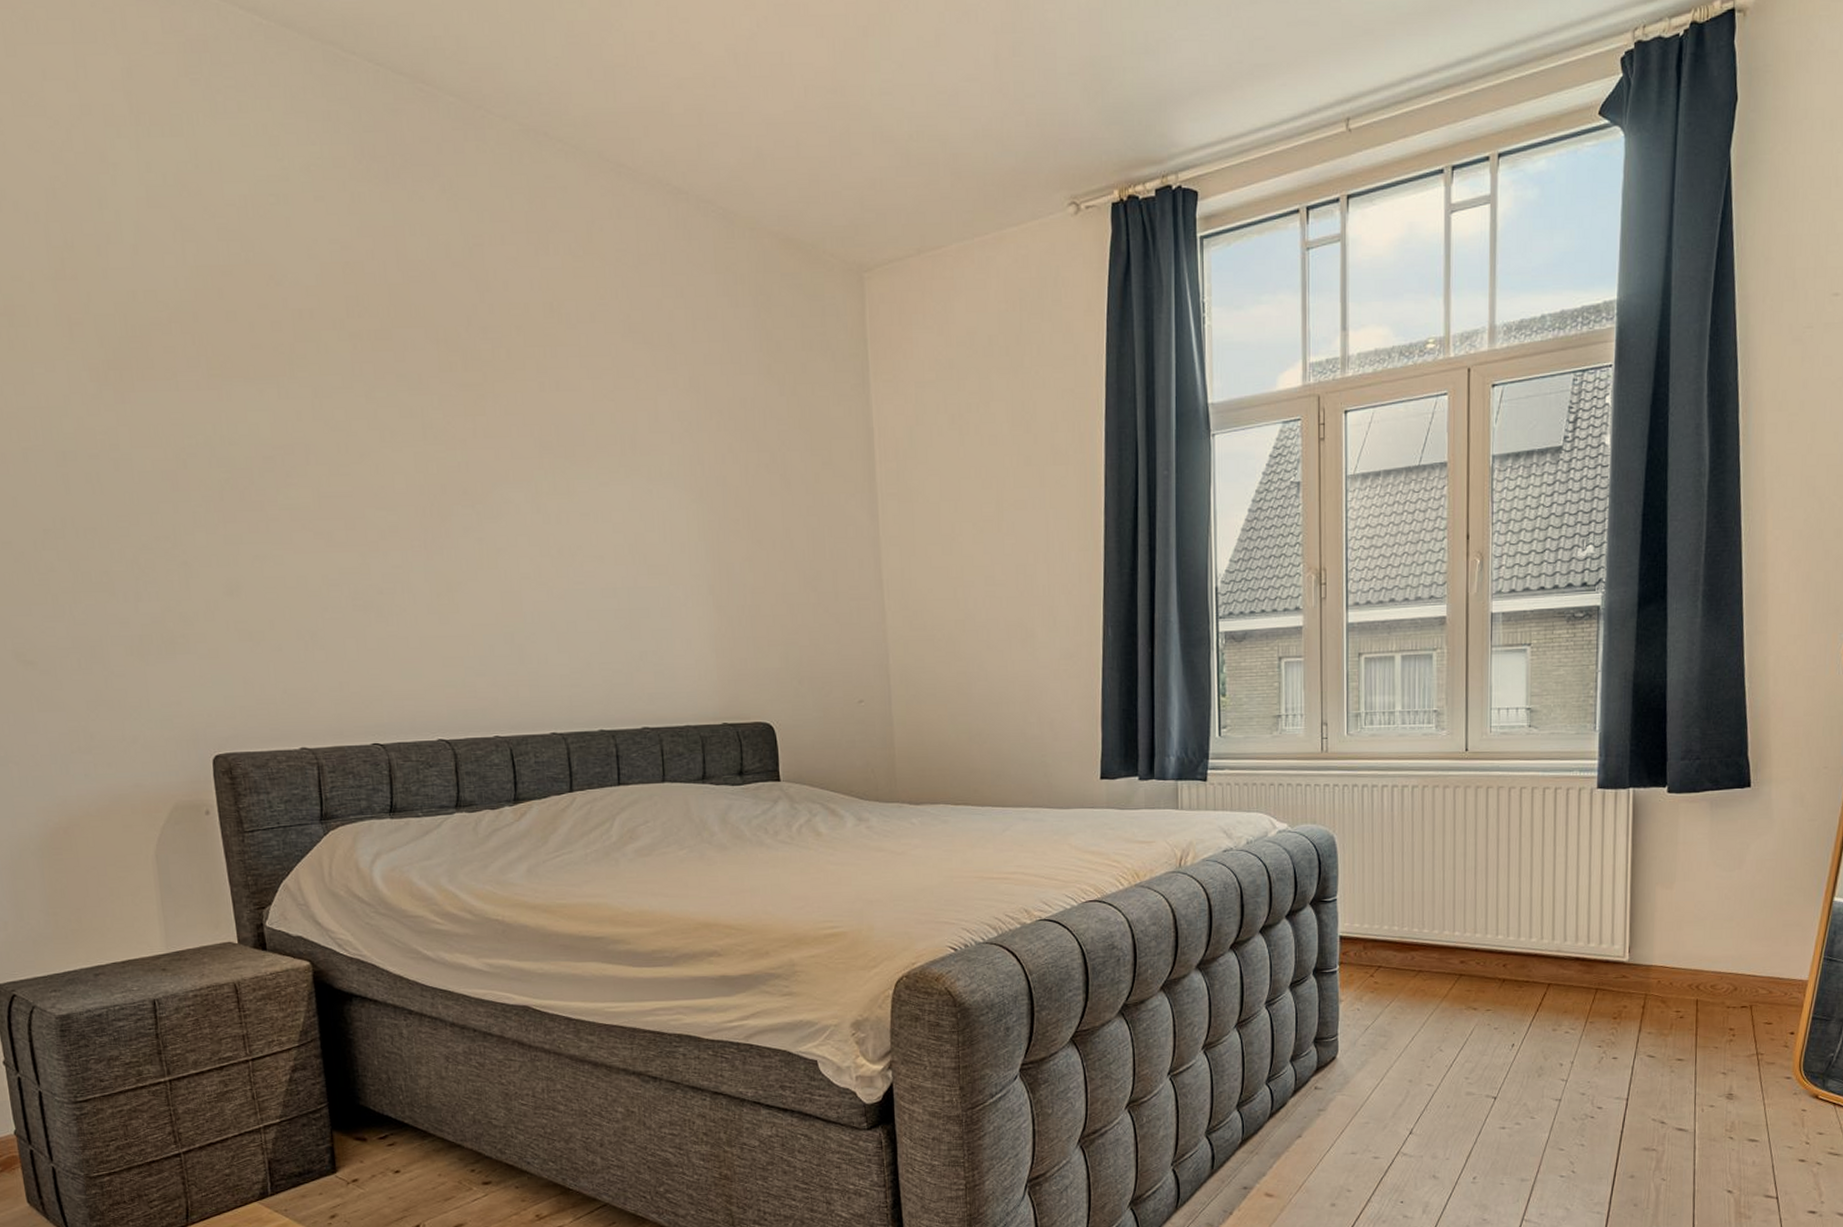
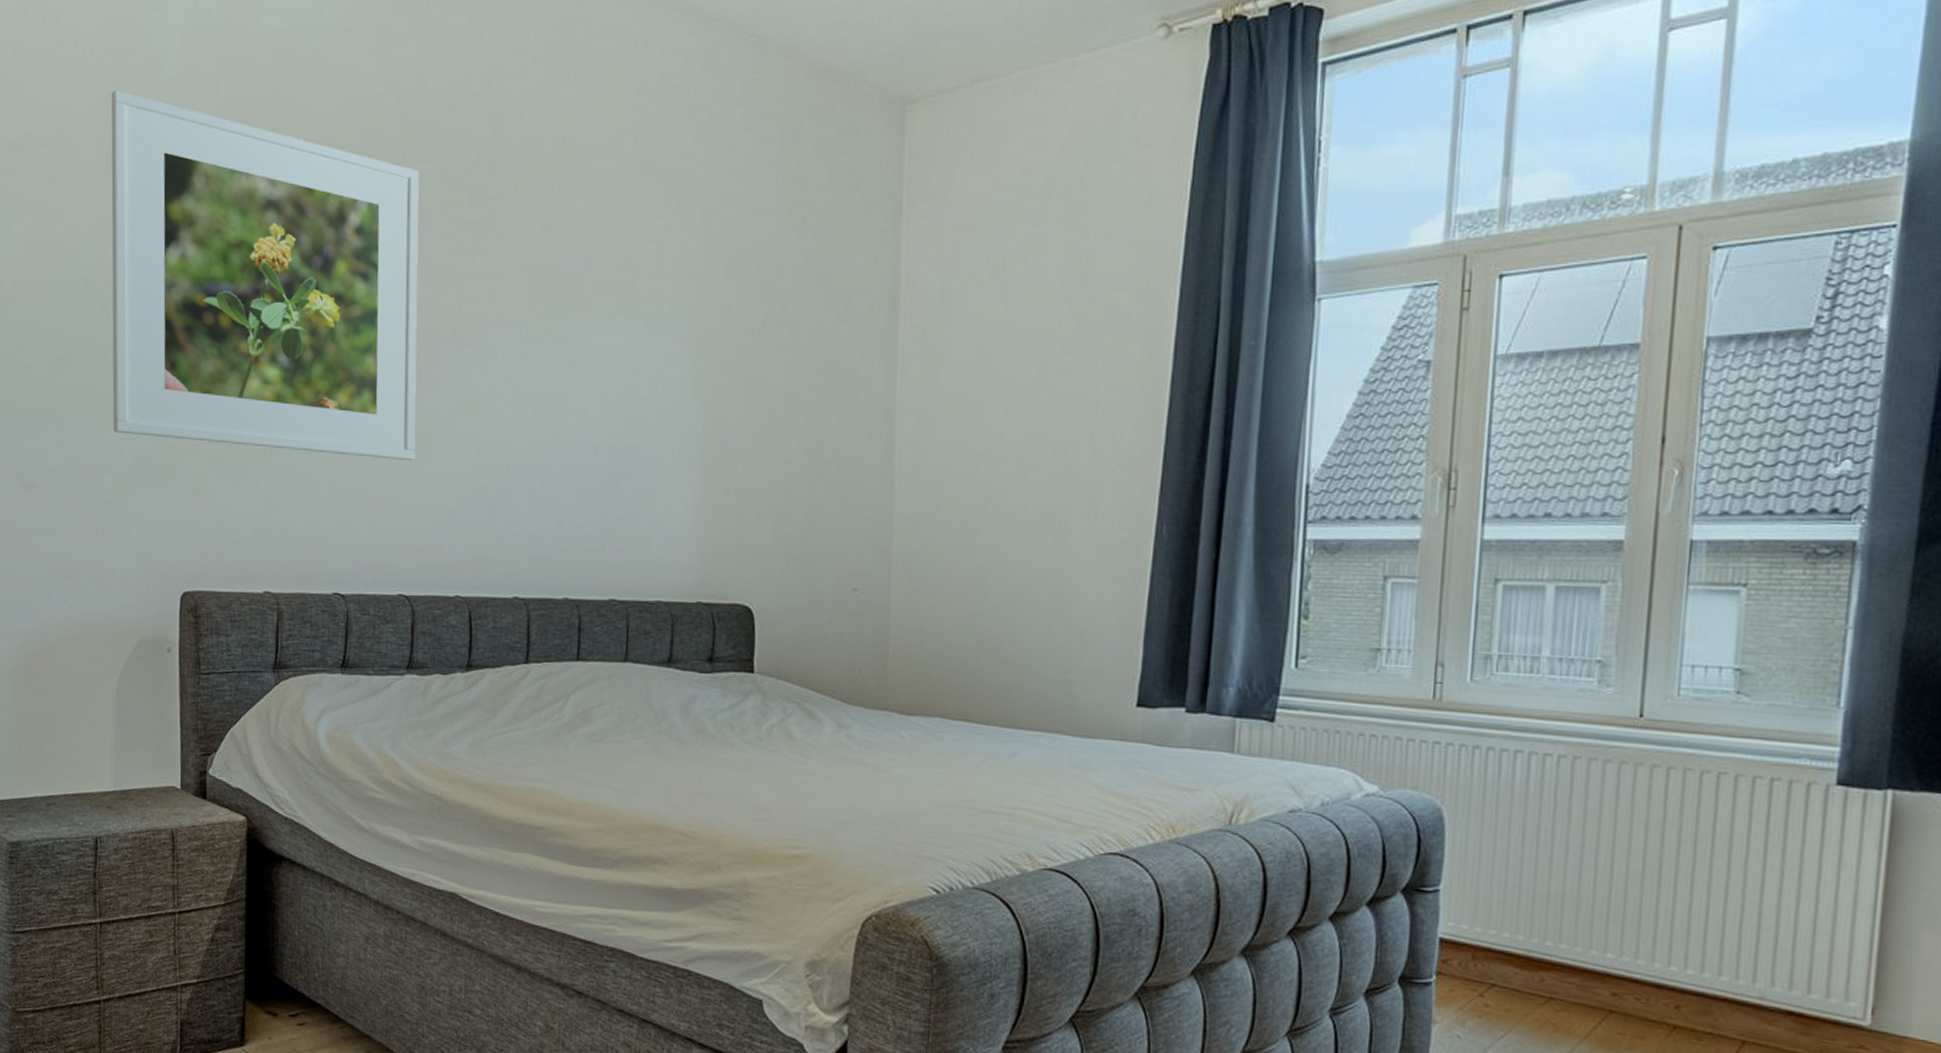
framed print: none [65,257,440,614] -> present [111,90,419,460]

